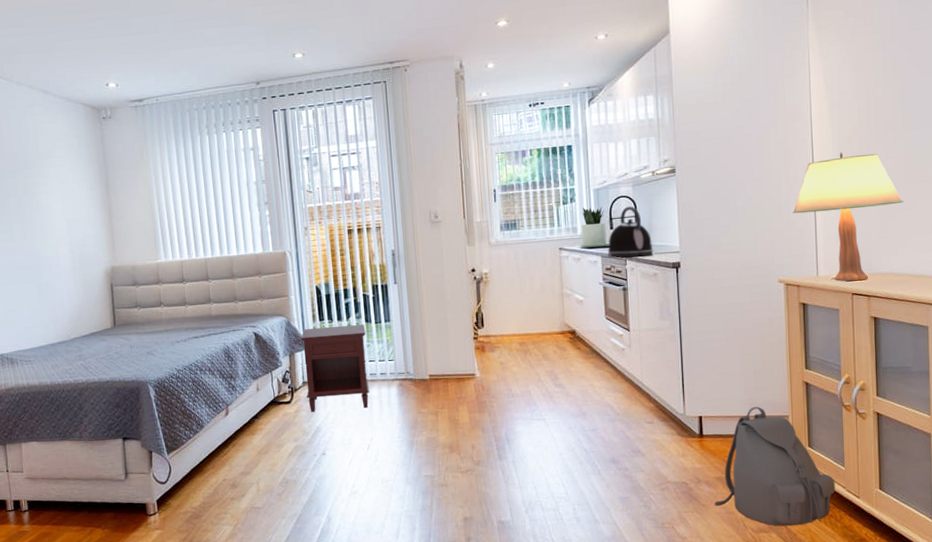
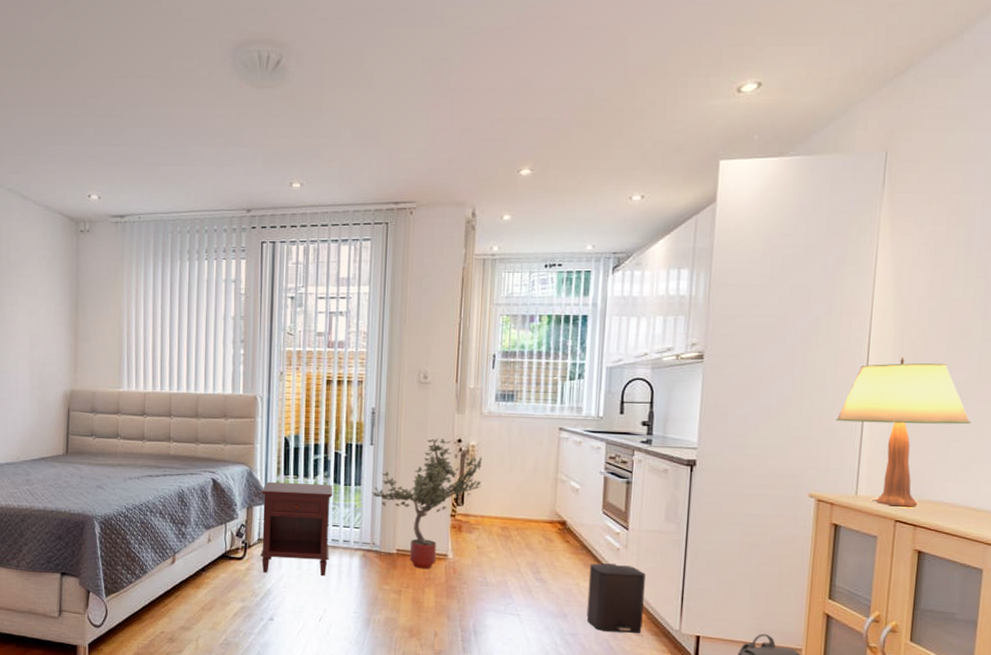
potted tree: none [400,270,498,390] -> present [371,437,483,569]
planter: present [580,206,609,248] -> none [583,386,617,433]
pedal bin: none [600,362,652,424] -> present [586,563,646,633]
kettle: present [607,206,654,258] -> none [613,390,667,449]

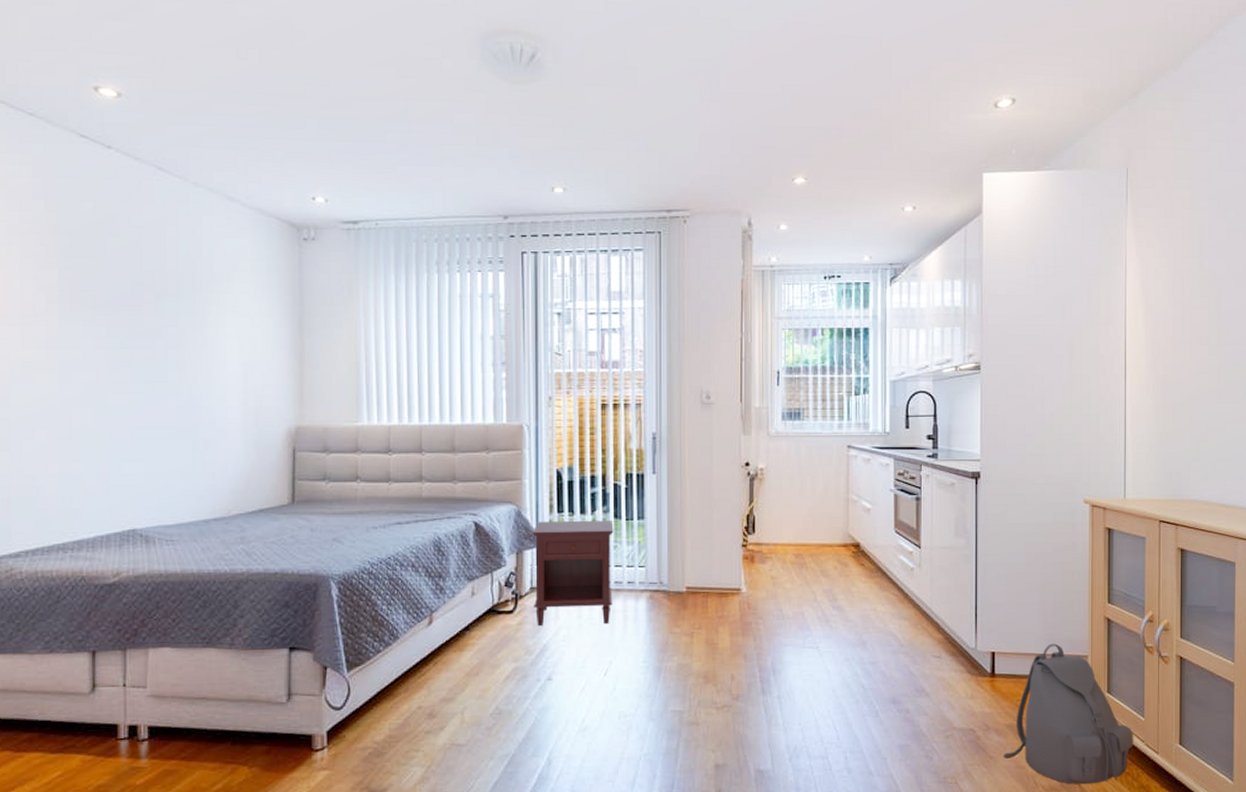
potted tree: present [371,437,483,569] -> none [656,462,772,607]
pedal bin: present [586,563,646,633] -> none [885,584,940,657]
table lamp: present [836,357,971,507] -> none [1102,362,1215,507]

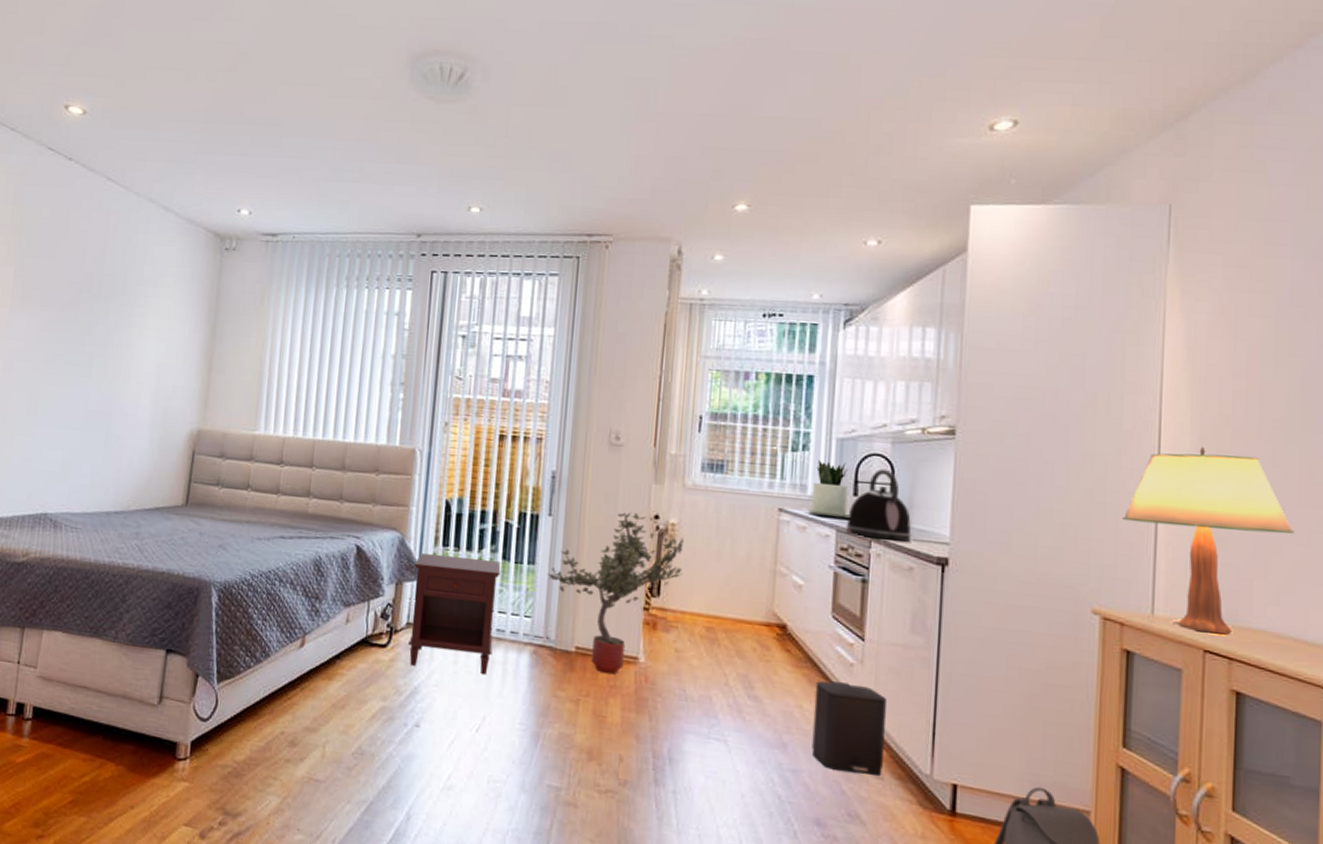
potted tree: none [656,462,772,607] -> present [547,511,685,675]
planter: none [871,401,904,449] -> present [807,460,849,519]
pedal bin: none [885,584,940,657] -> present [811,681,887,776]
kettle: none [901,403,952,462] -> present [845,468,912,542]
table lamp: none [1102,362,1215,507] -> present [1122,446,1294,635]

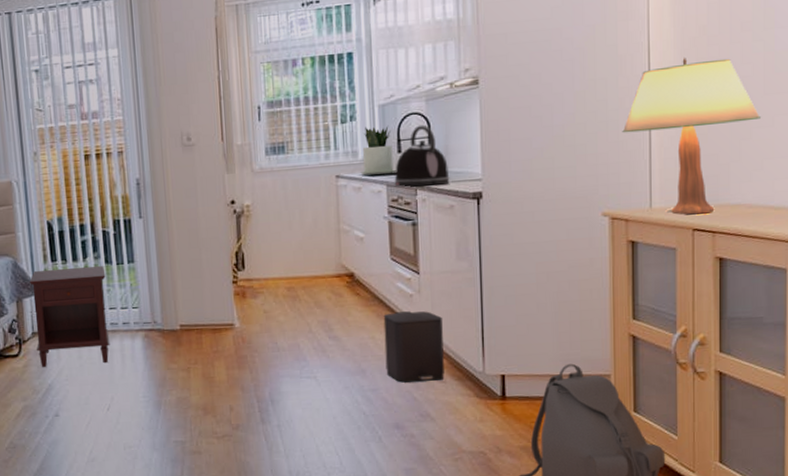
potted tree: present [547,511,685,675] -> none [146,201,261,342]

